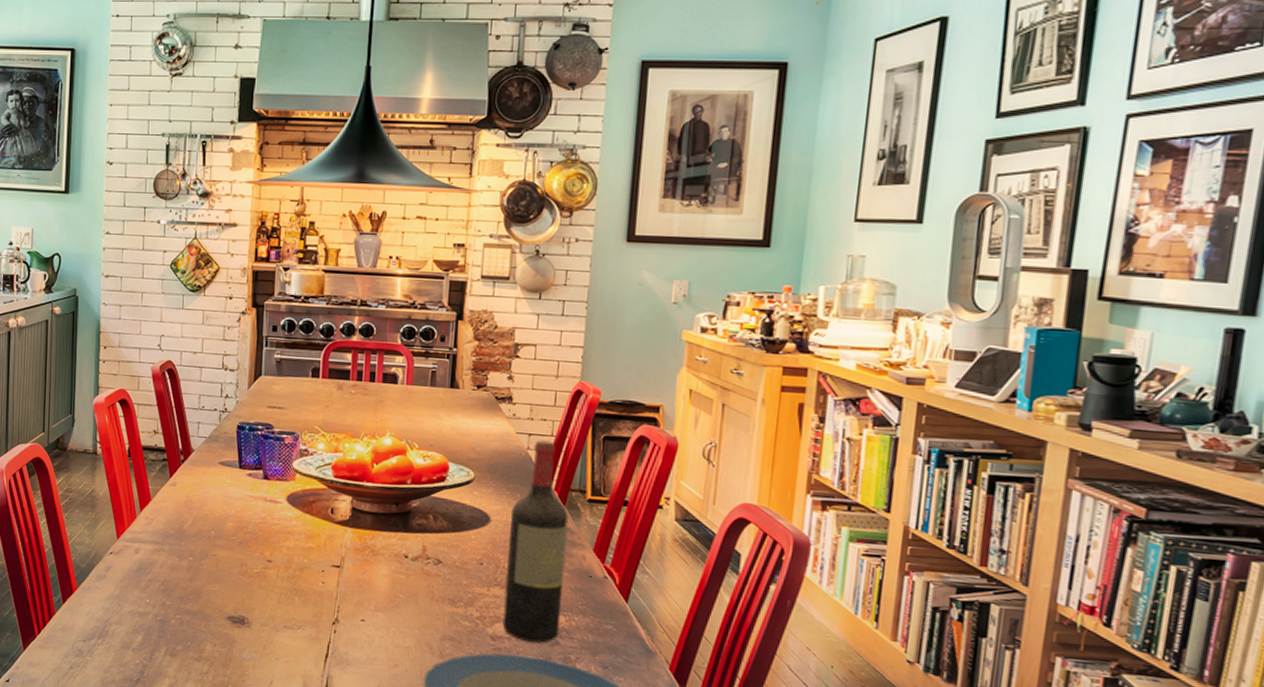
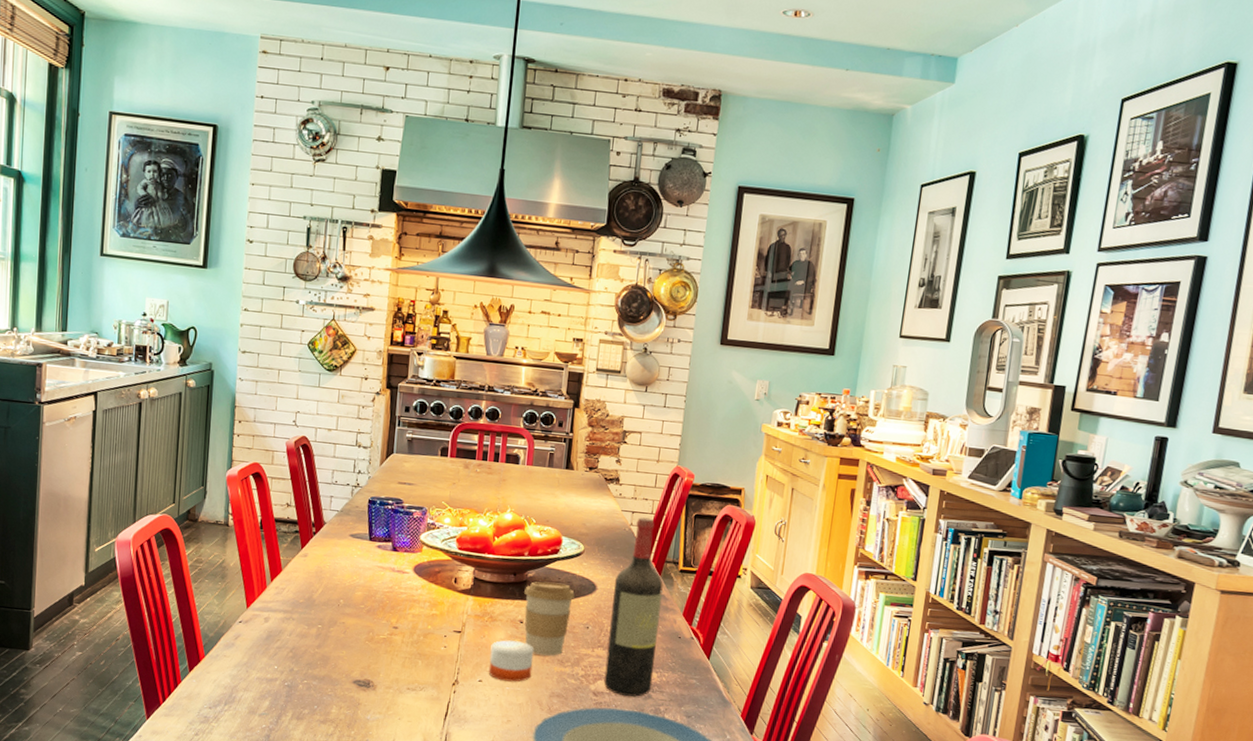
candle: none [371,575,421,623] -> present [488,639,534,682]
coffee cup: none [408,512,466,595] -> present [524,581,575,656]

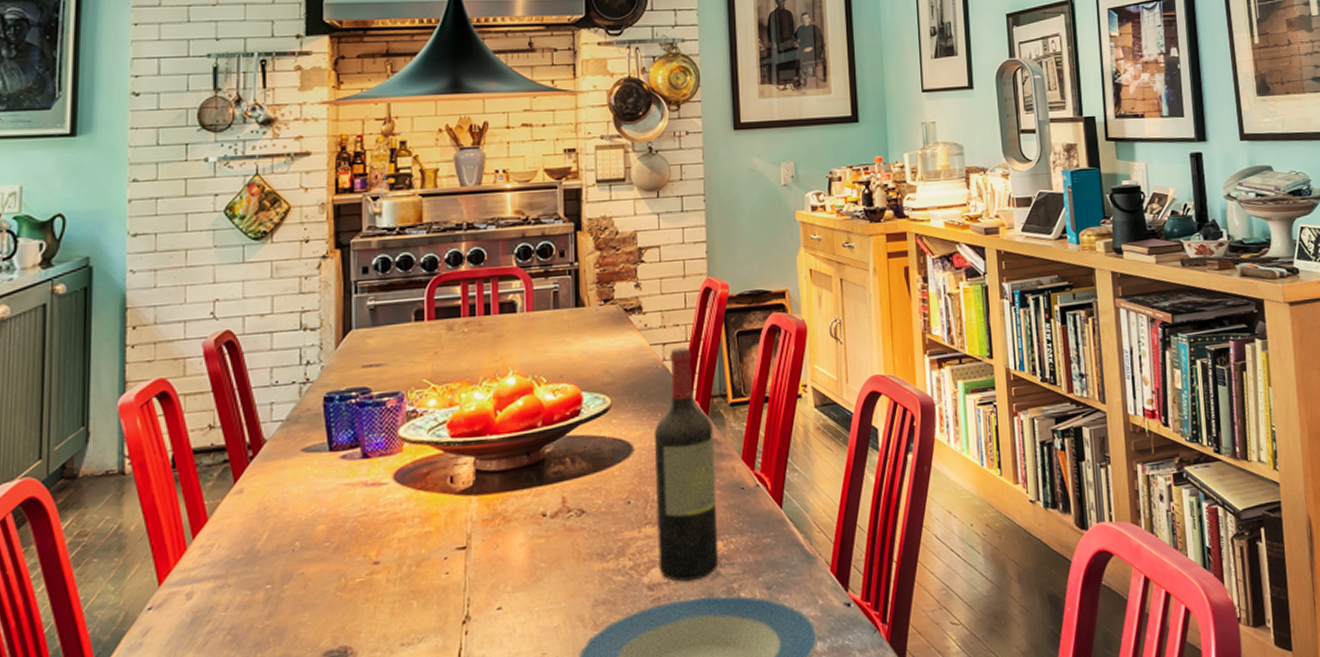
candle: present [488,639,534,682] -> none [508,541,566,601]
coffee cup: present [524,581,575,656] -> none [543,452,607,554]

